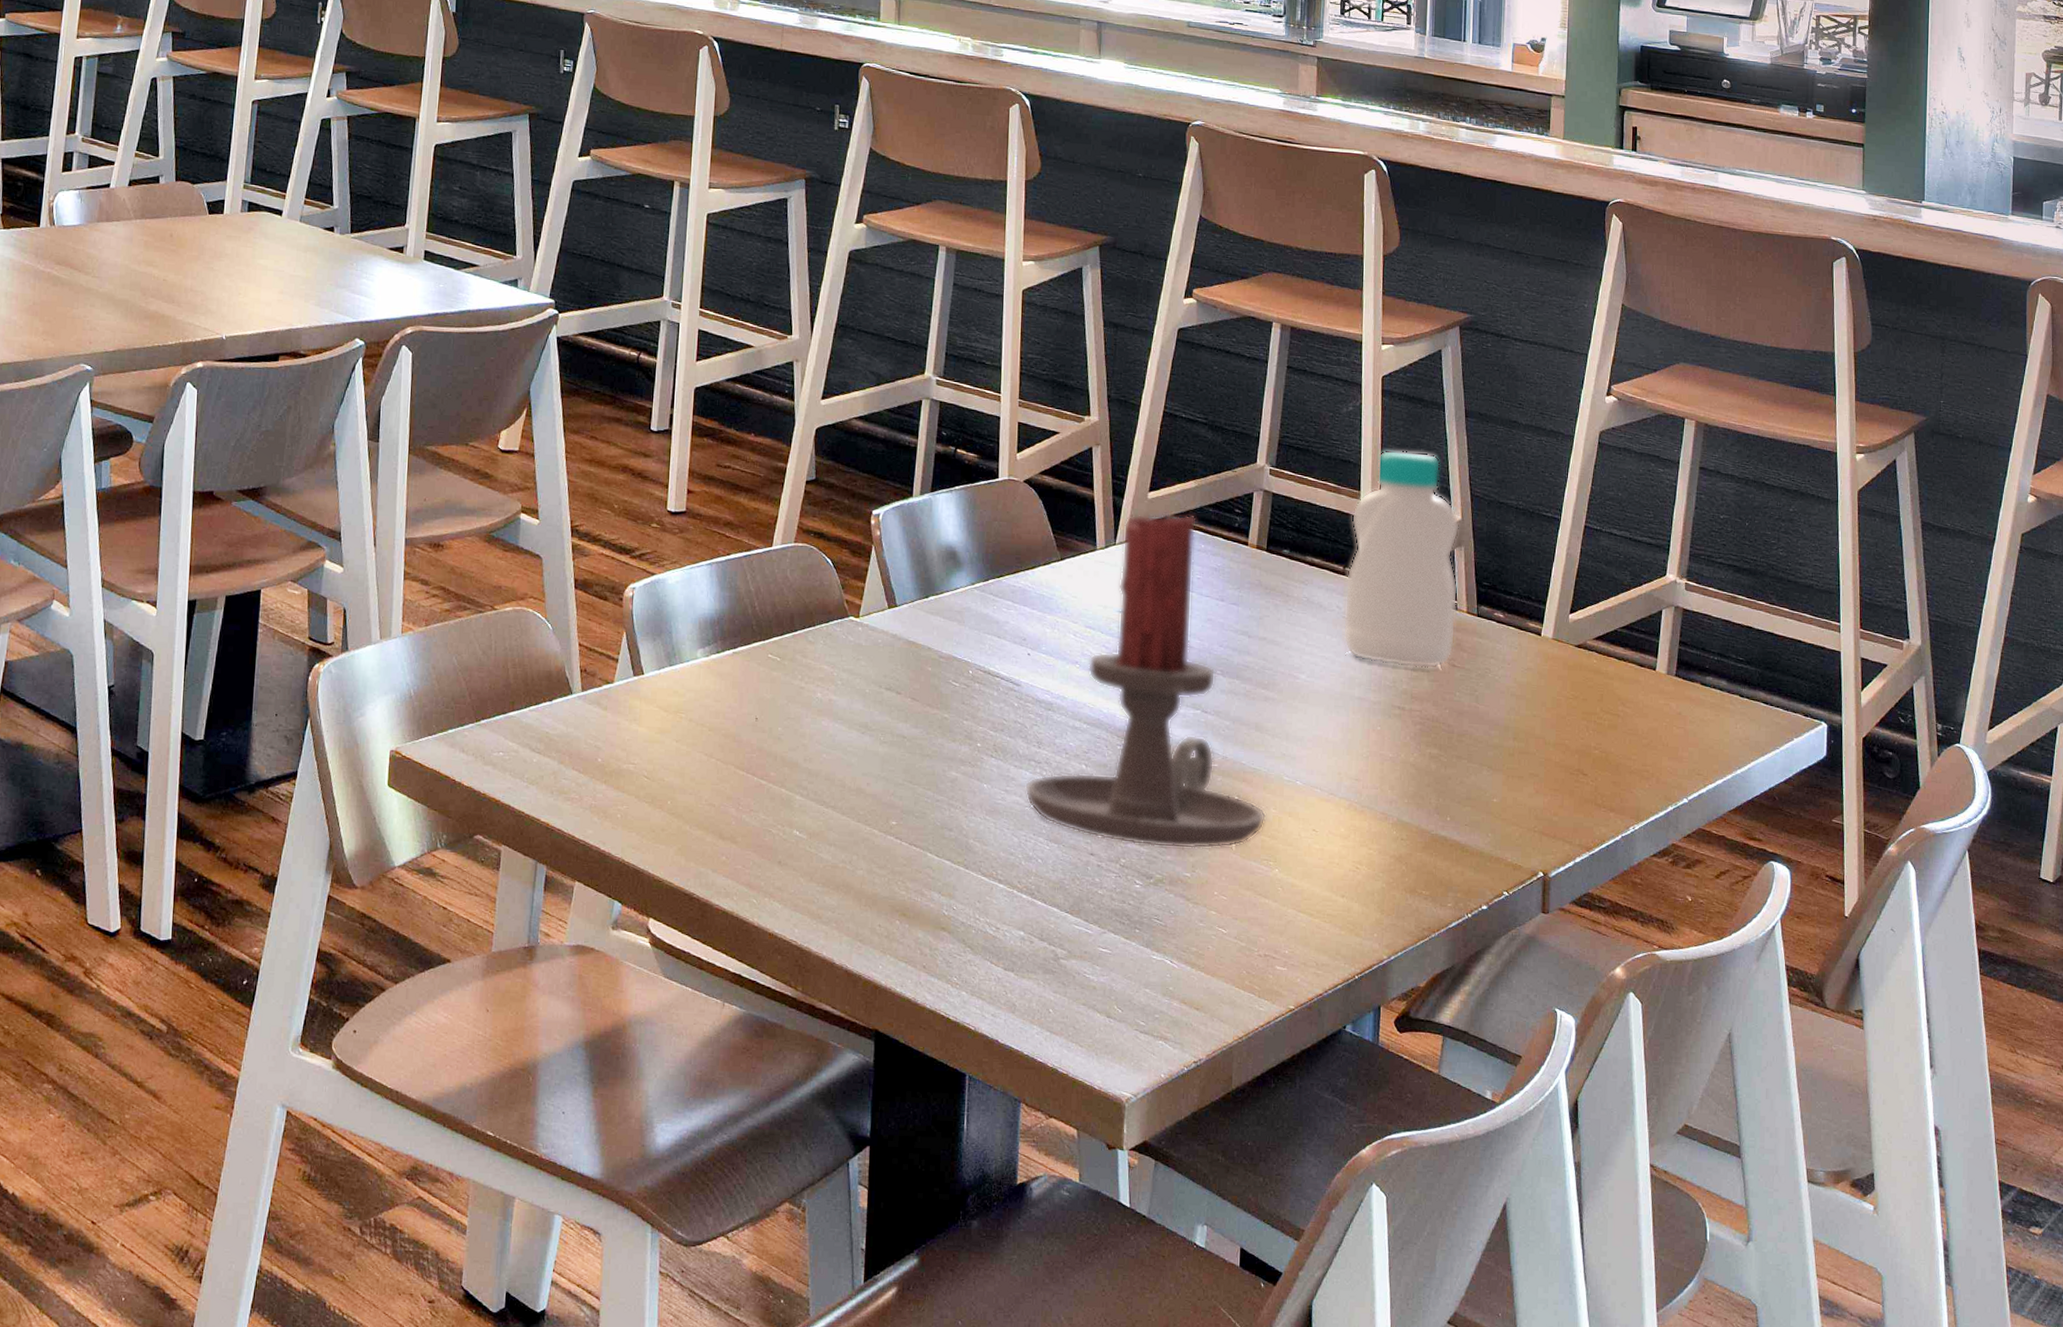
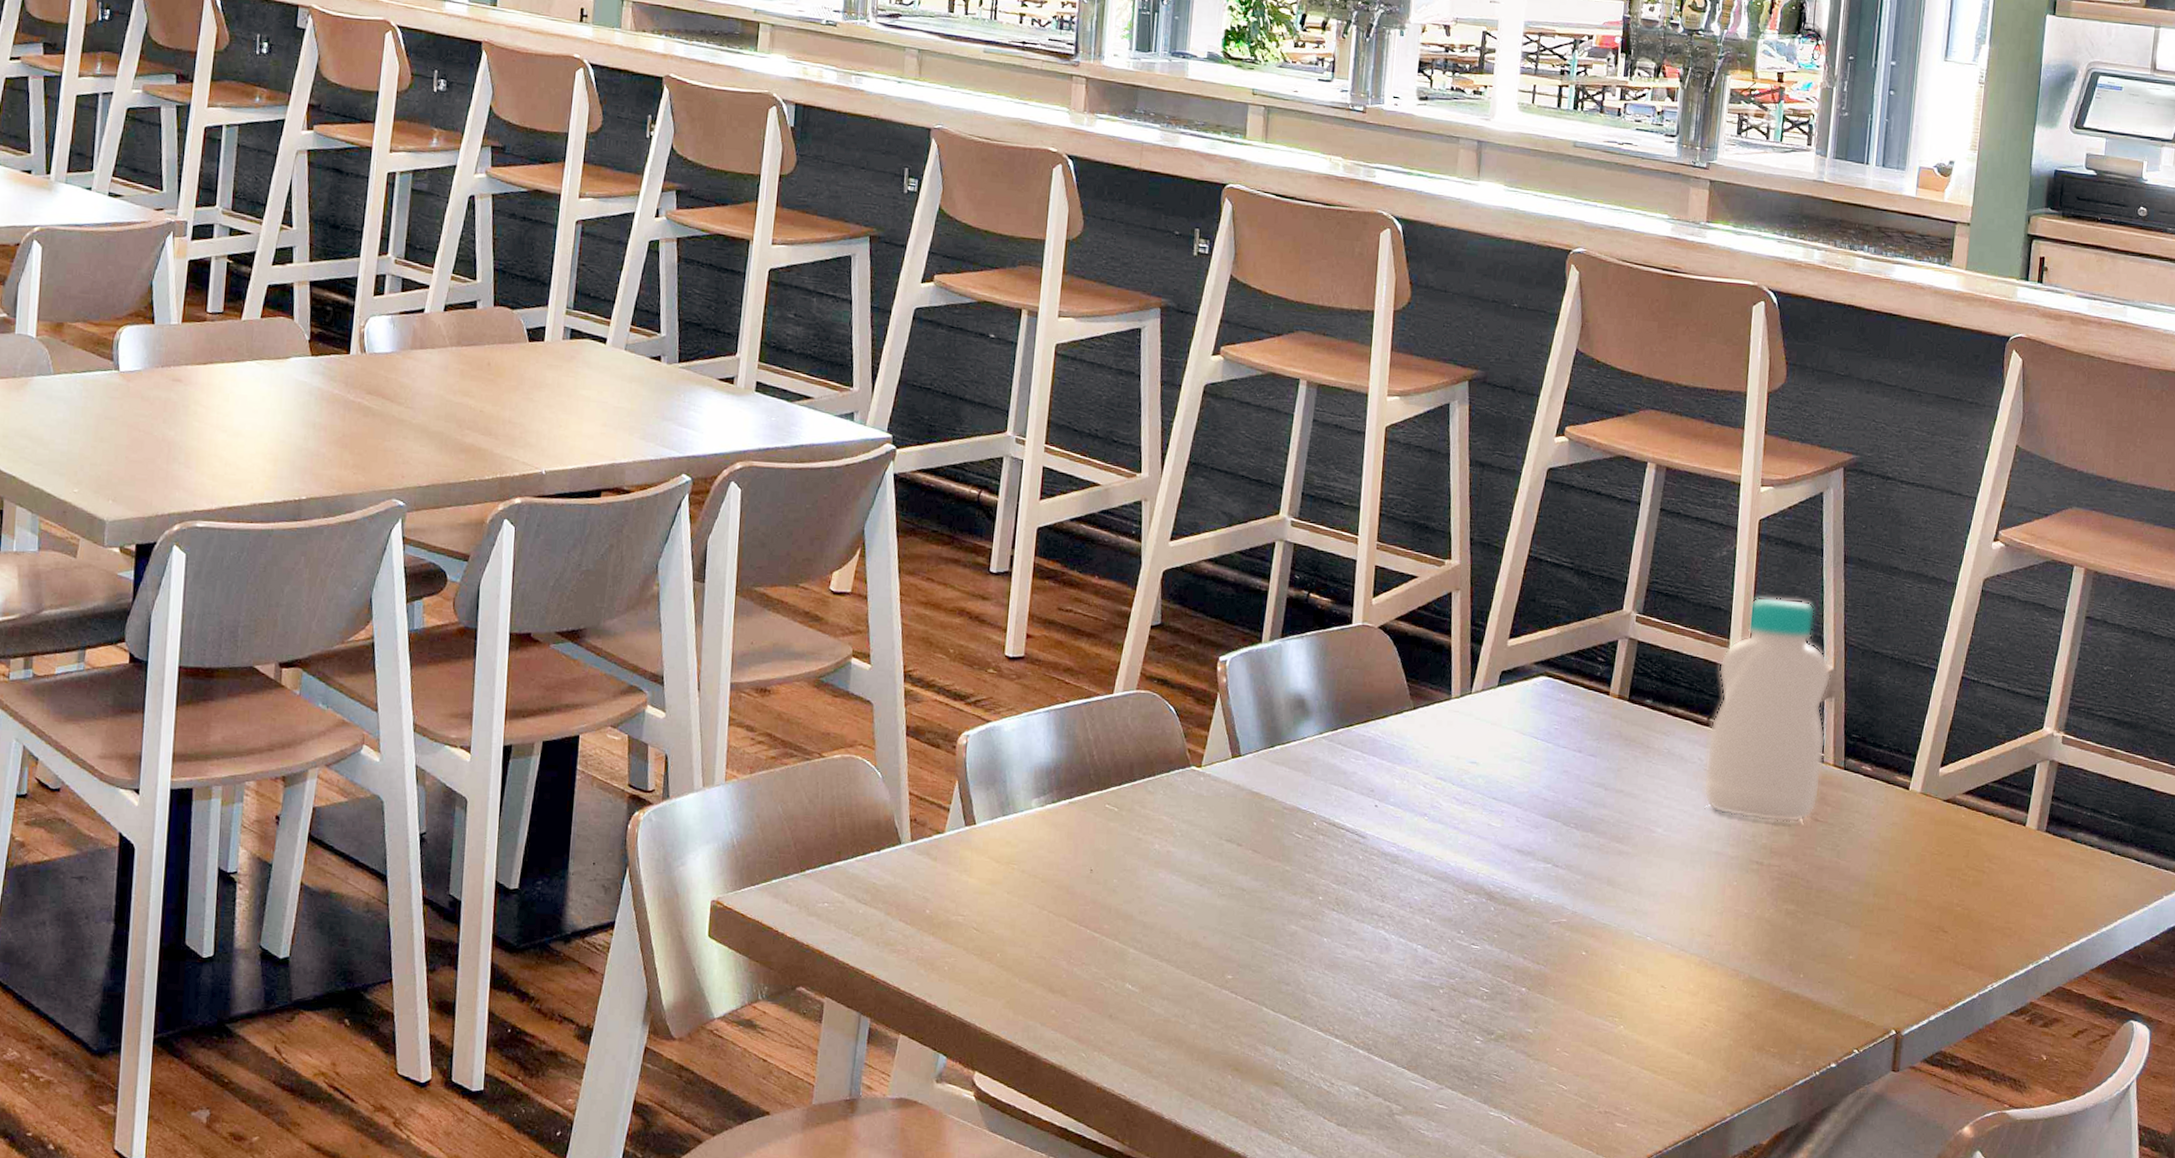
candle holder: present [1024,512,1267,850] -> none [1365,660,1615,1005]

